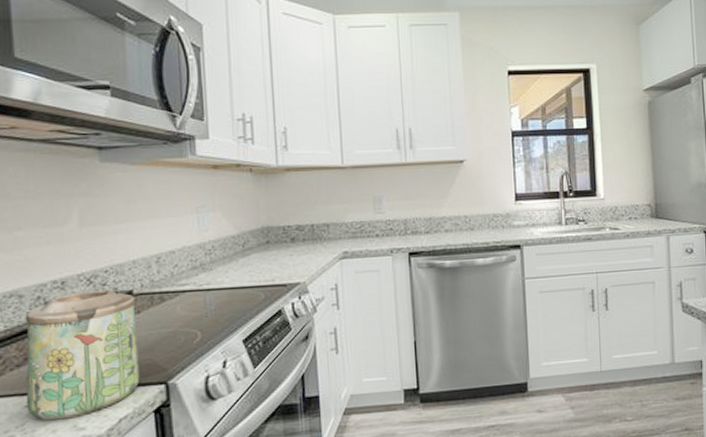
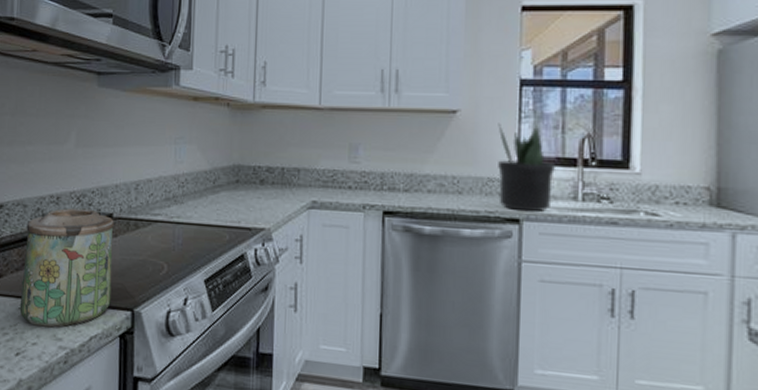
planter: none [497,168,545,239] -> present [498,123,557,212]

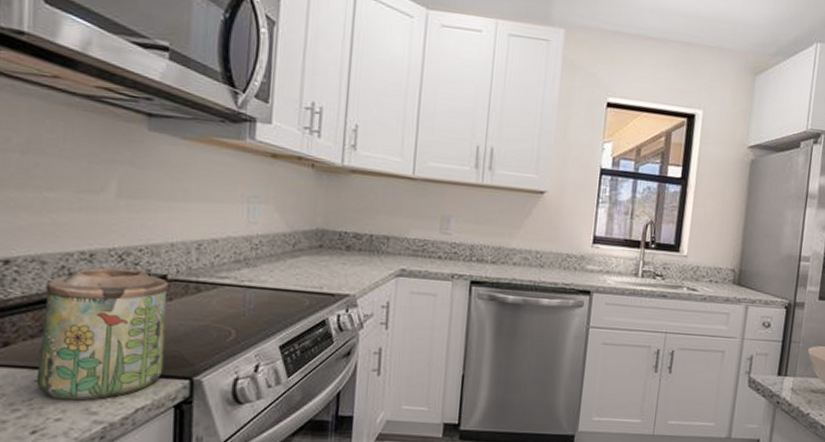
planter: present [498,123,557,212] -> none [574,205,624,286]

